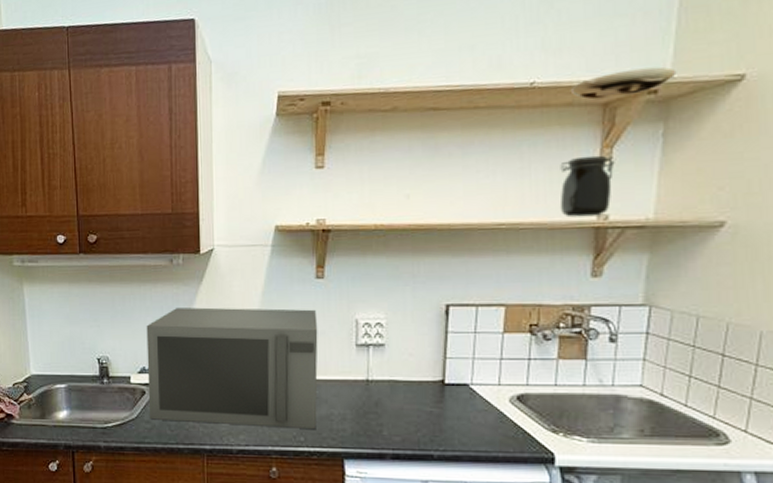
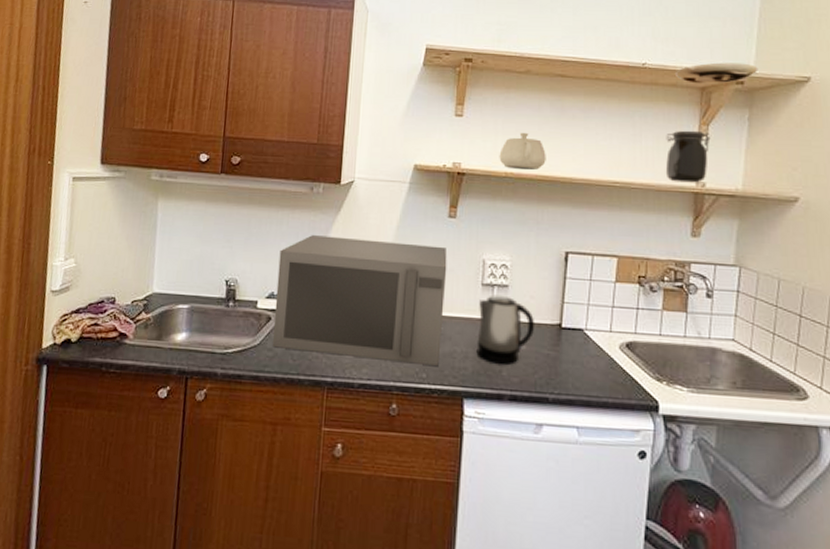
kettle: none [354,355,416,425] -> present [476,295,535,365]
teapot: none [367,179,420,221] -> present [499,133,546,171]

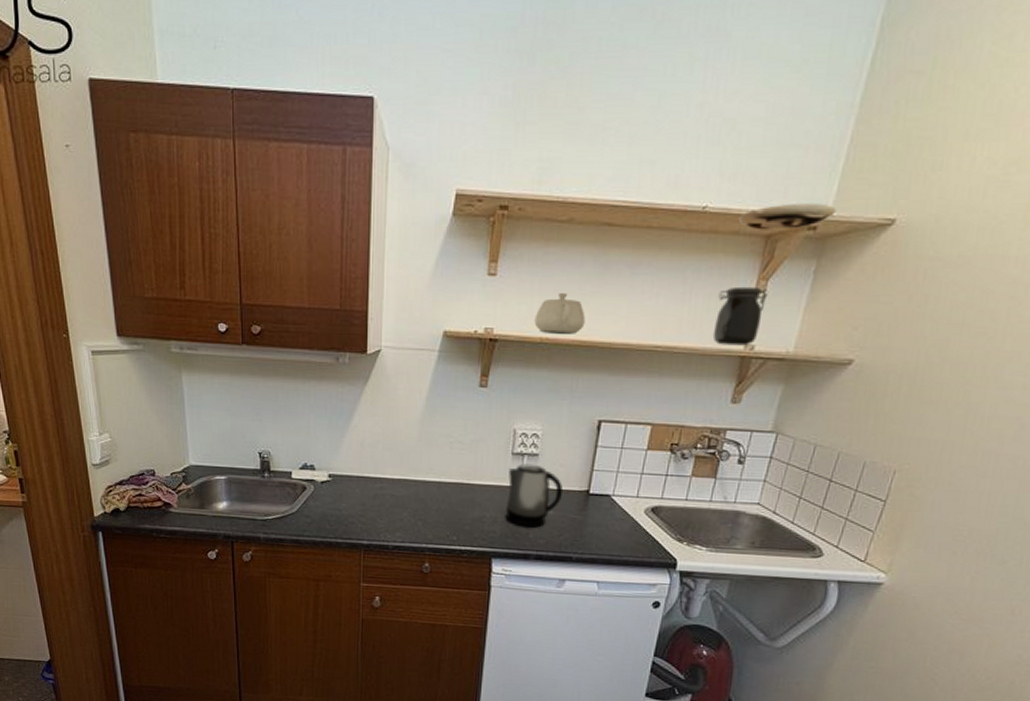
microwave: present [272,235,447,367] -> none [309,407,478,531]

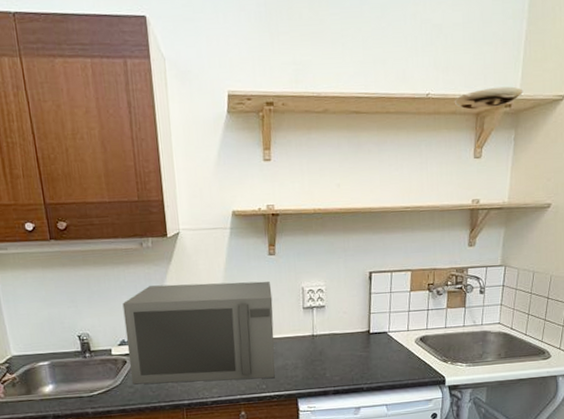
microwave: none [309,407,478,531] -> present [122,281,275,385]
kettle: present [505,463,564,529] -> none [302,314,349,369]
teapot: present [534,293,586,335] -> none [307,171,348,206]
jar: present [712,286,768,346] -> none [447,153,484,202]

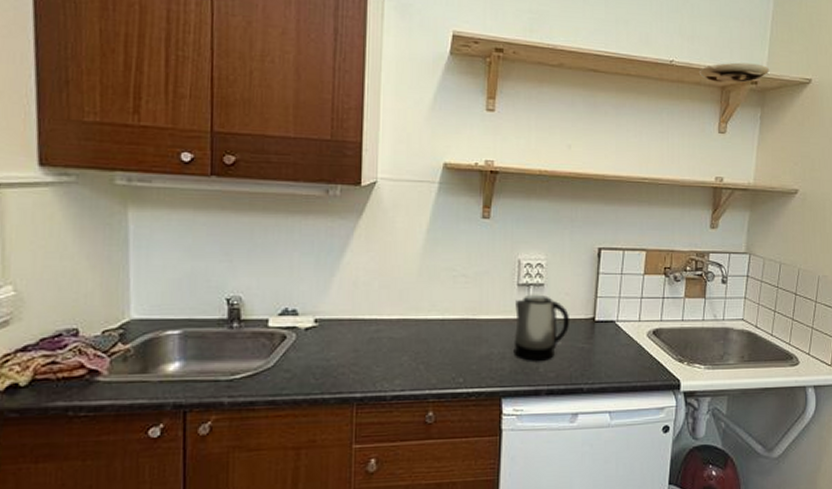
microwave: present [122,281,275,385] -> none [289,243,482,370]
kettle: none [302,314,349,369] -> present [513,294,570,362]

